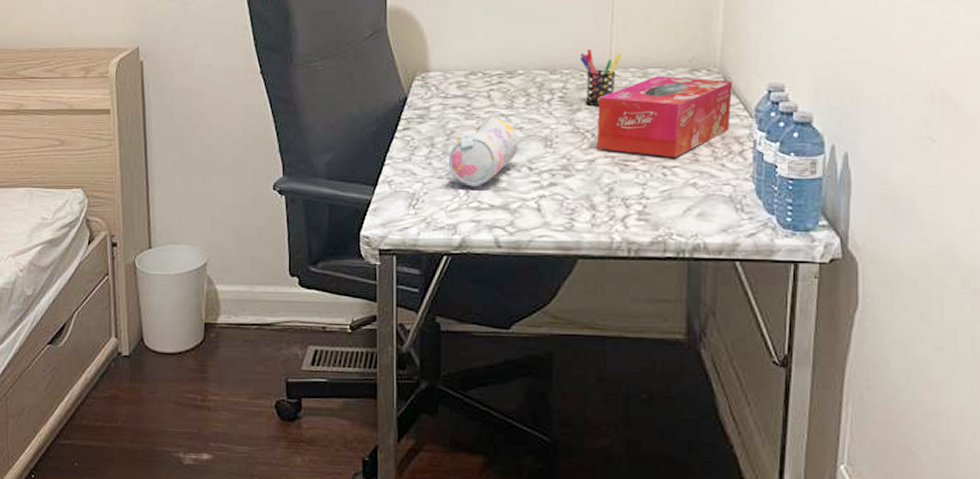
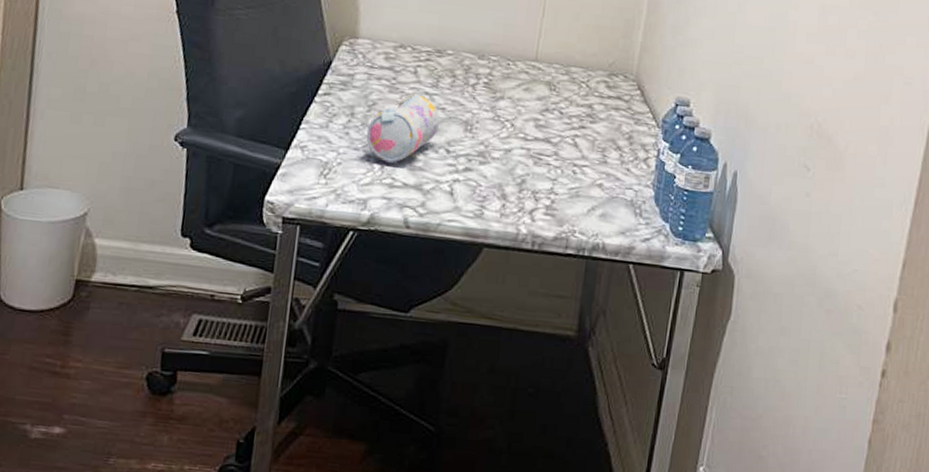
pen holder: present [581,49,622,106] -> none [508,39,548,97]
tissue box: present [596,76,732,158] -> none [514,75,645,157]

